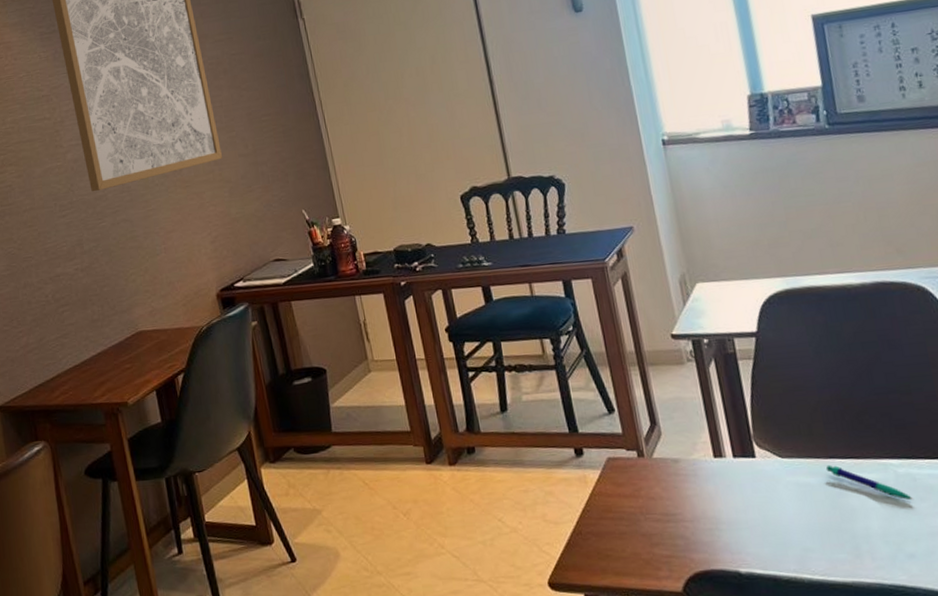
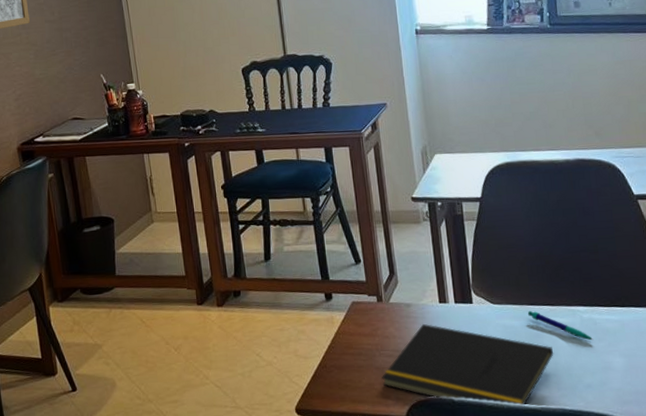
notepad: none [649,483,864,581] -> present [382,324,554,407]

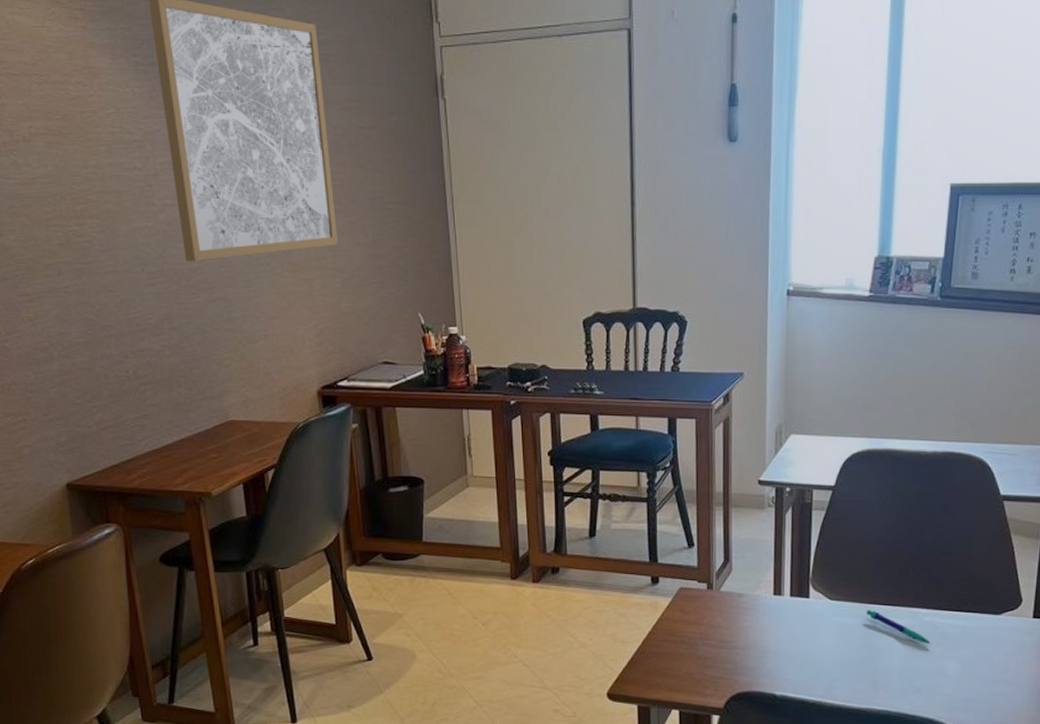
notepad: present [382,324,554,407] -> none [702,616,888,706]

